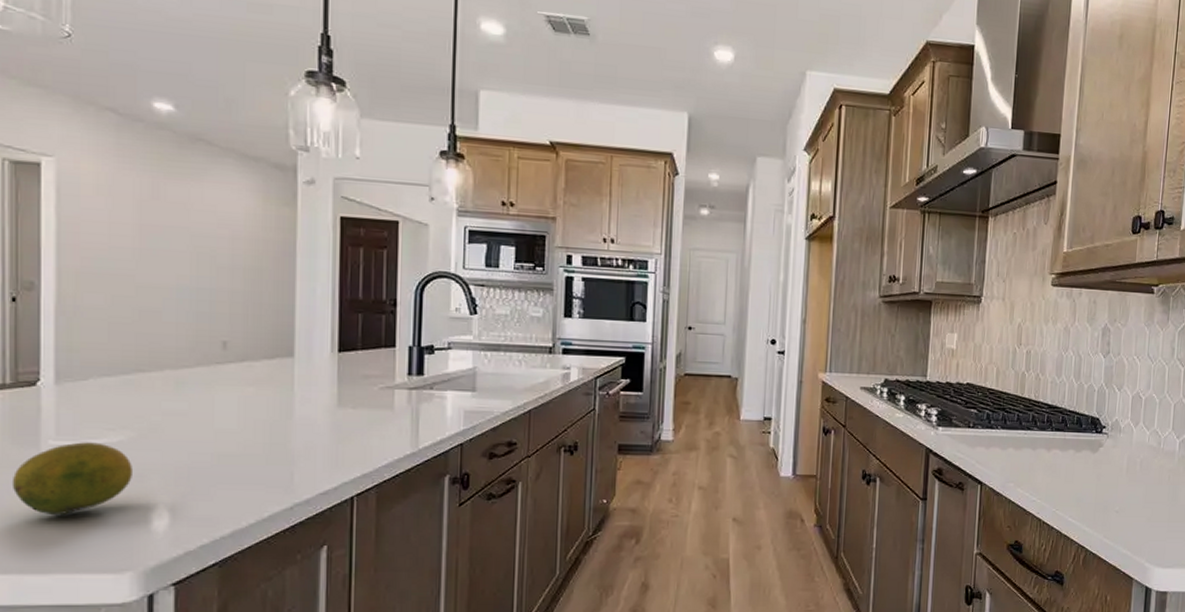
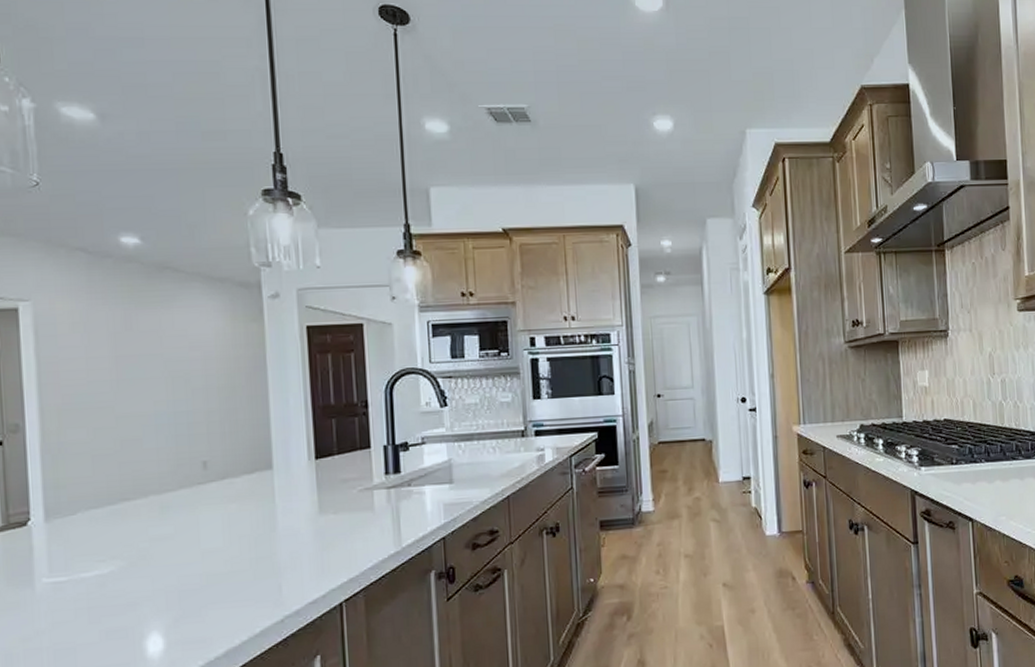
fruit: present [11,442,132,516] -> none [9,575,125,654]

